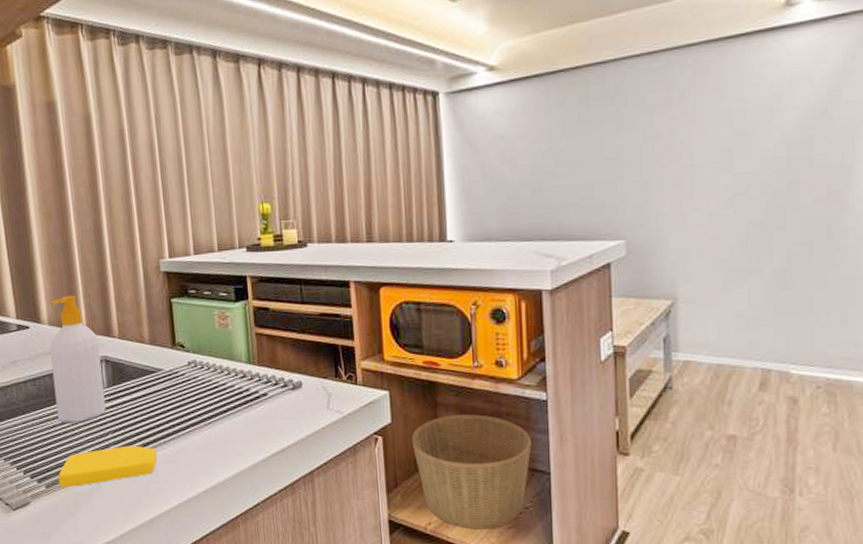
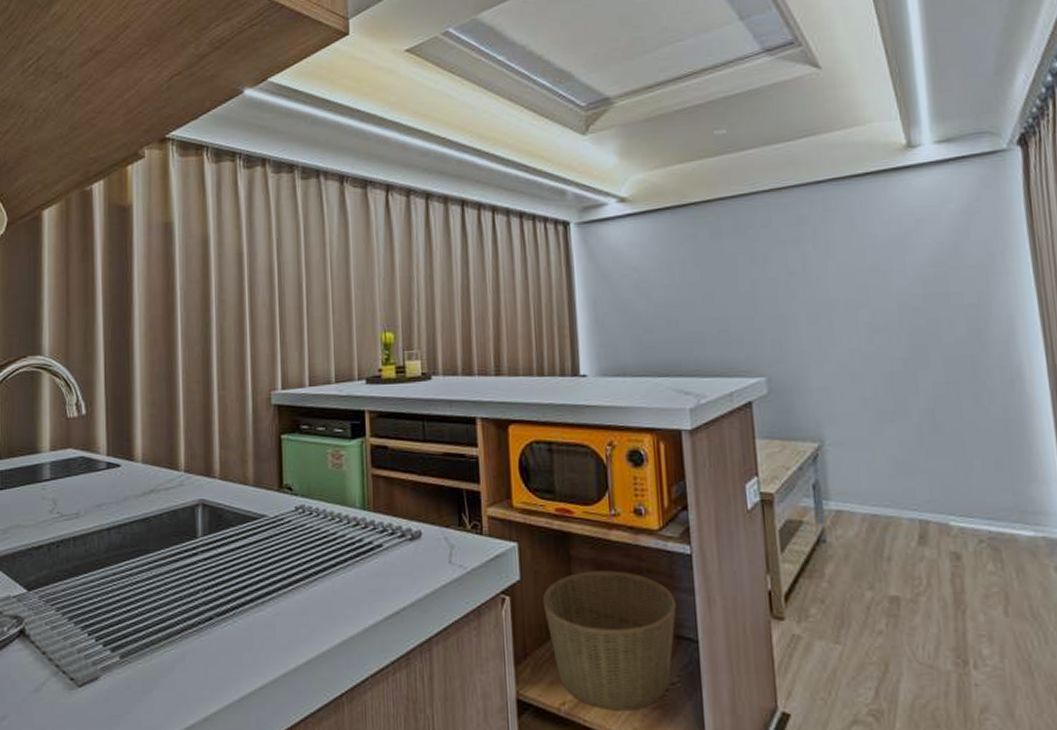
soap bottle: present [49,295,106,423] -> none [140,429,199,579]
sponge: present [58,445,158,488] -> none [135,606,254,658]

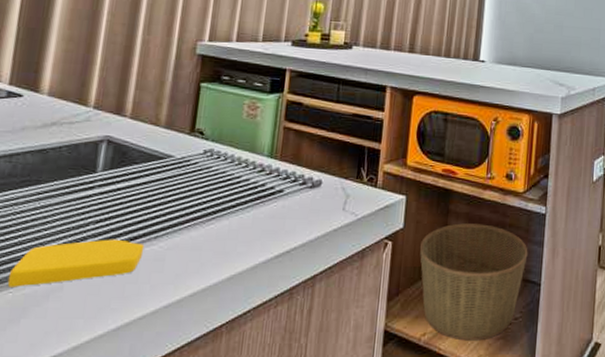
sponge: none [135,606,254,658] -> present [7,239,145,287]

